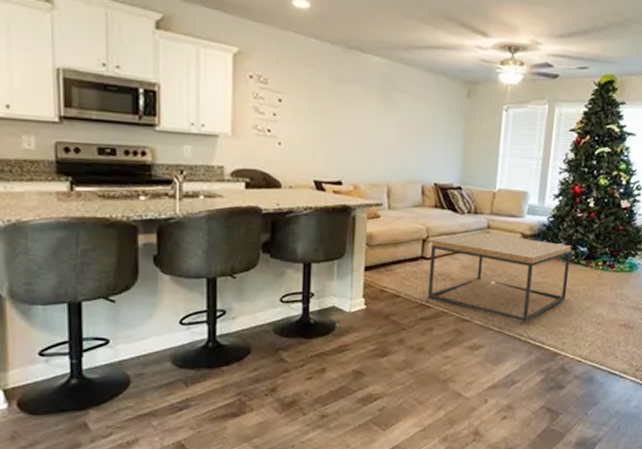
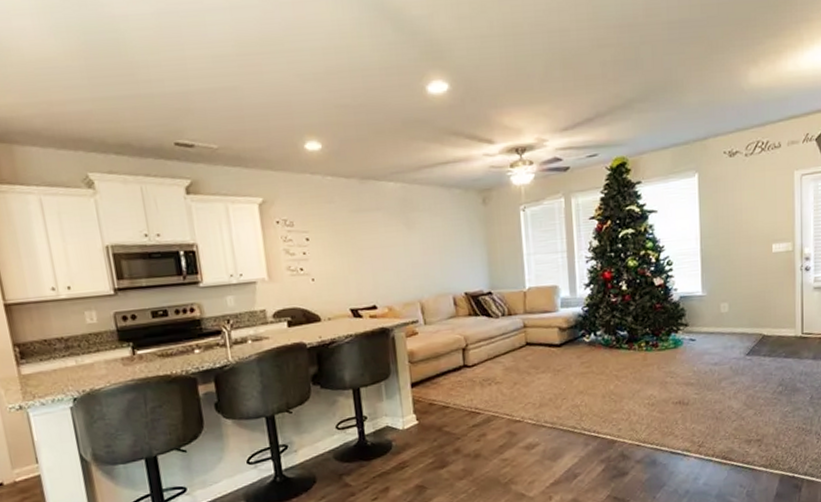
coffee table: present [427,232,572,322] -> none [470,331,614,415]

